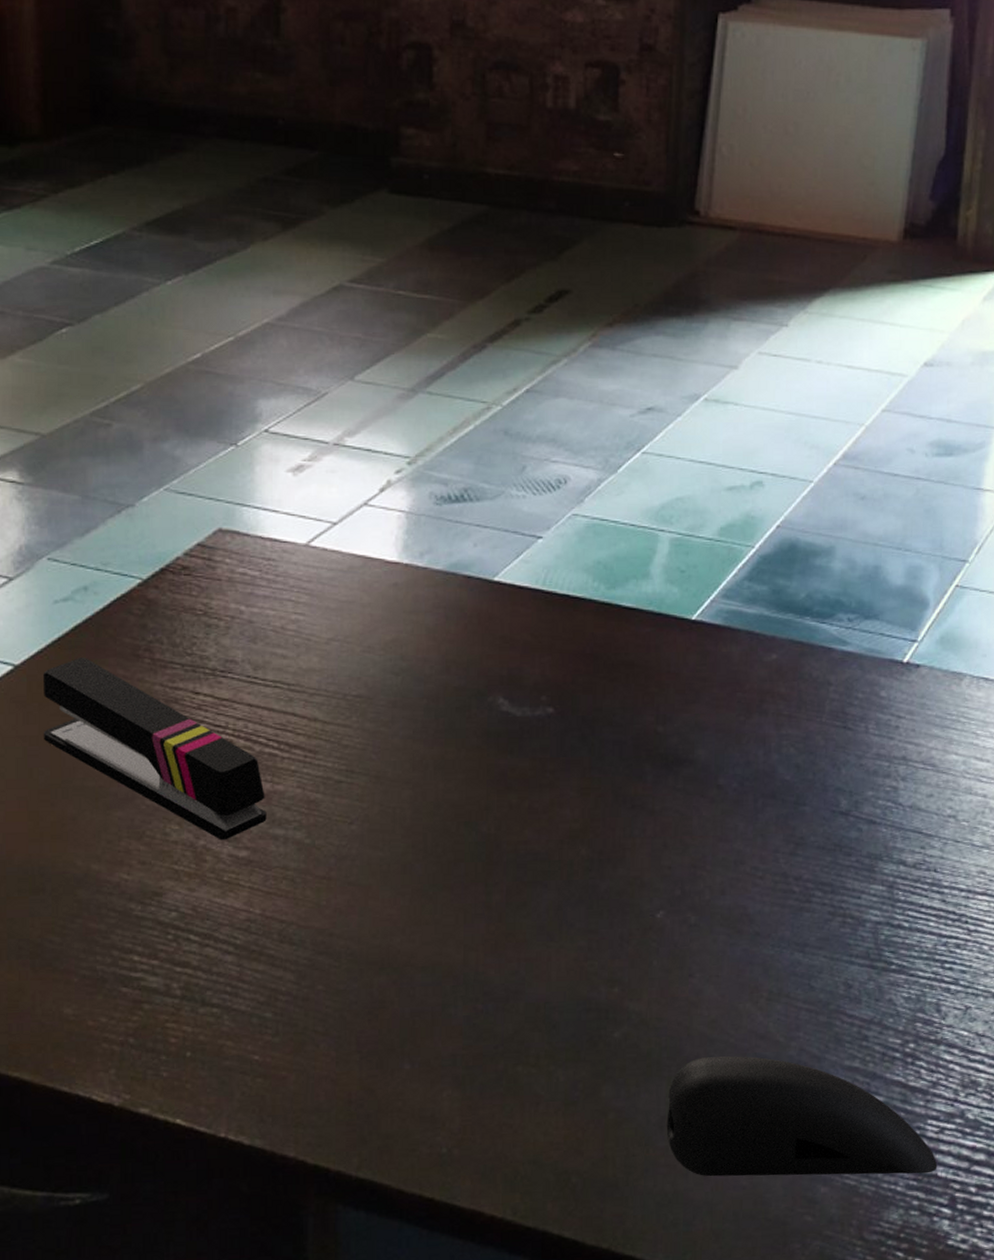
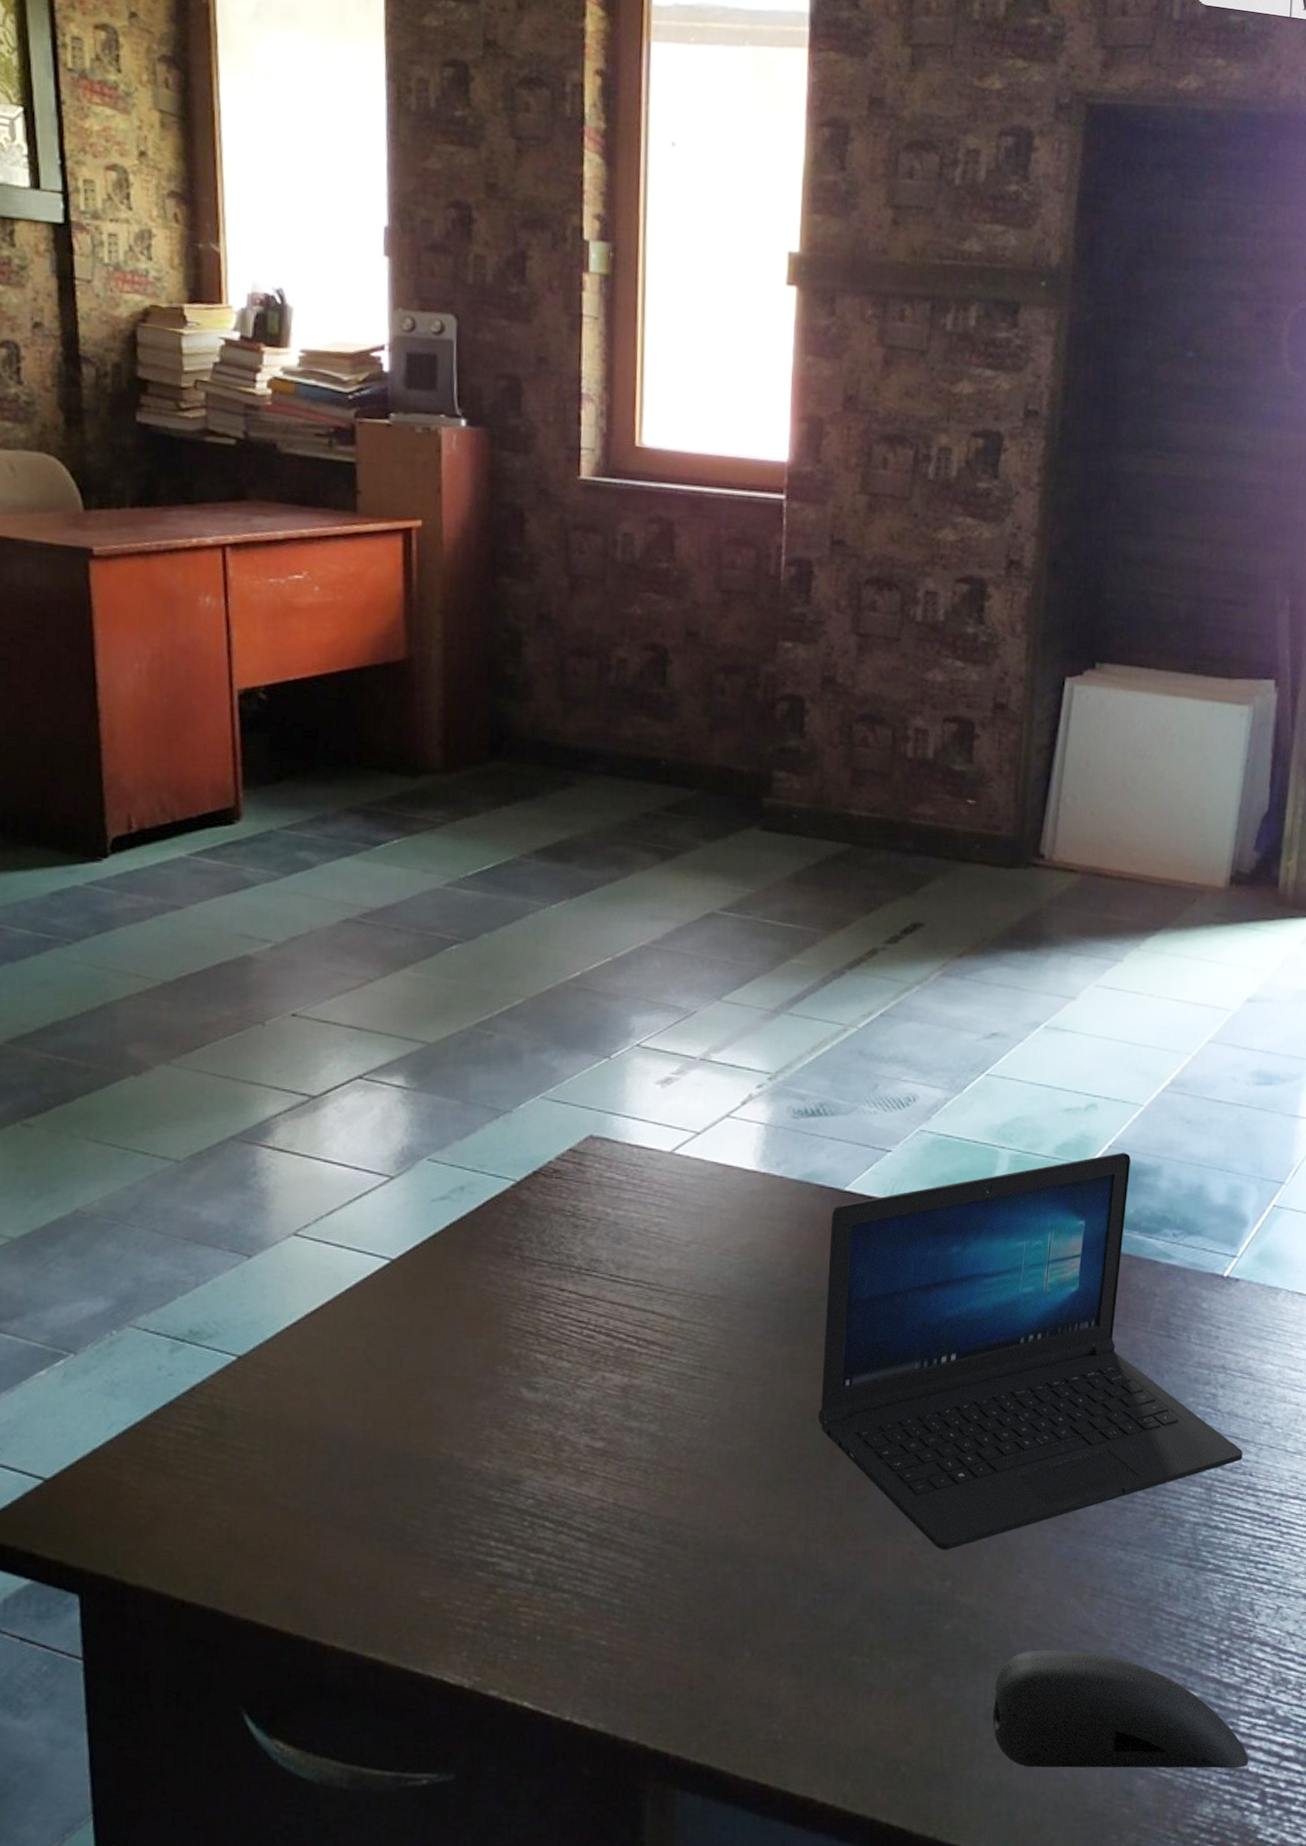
stapler: present [43,658,267,841] -> none [414,1254,623,1431]
laptop: none [473,532,927,956] -> present [818,1152,1243,1550]

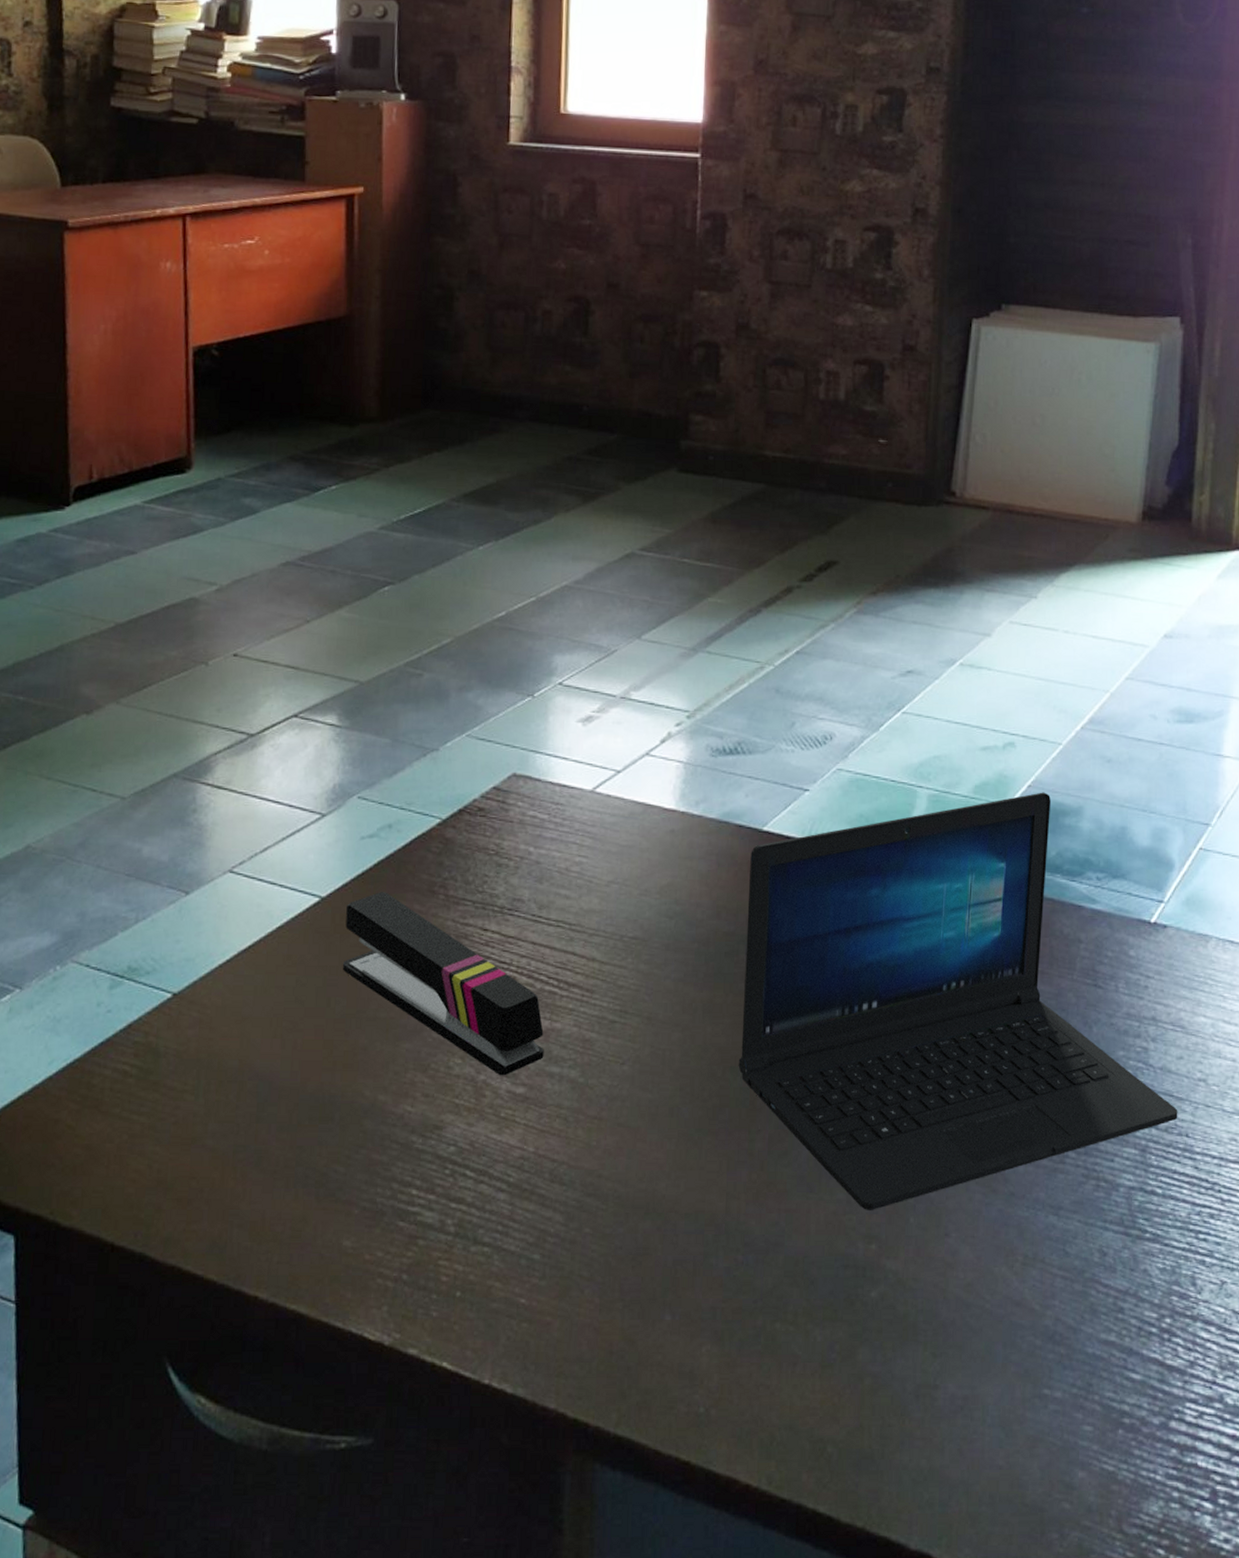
stapler: none [414,1254,623,1431] -> present [342,892,544,1076]
computer mouse: present [992,1650,1249,1769] -> none [922,1323,1197,1462]

